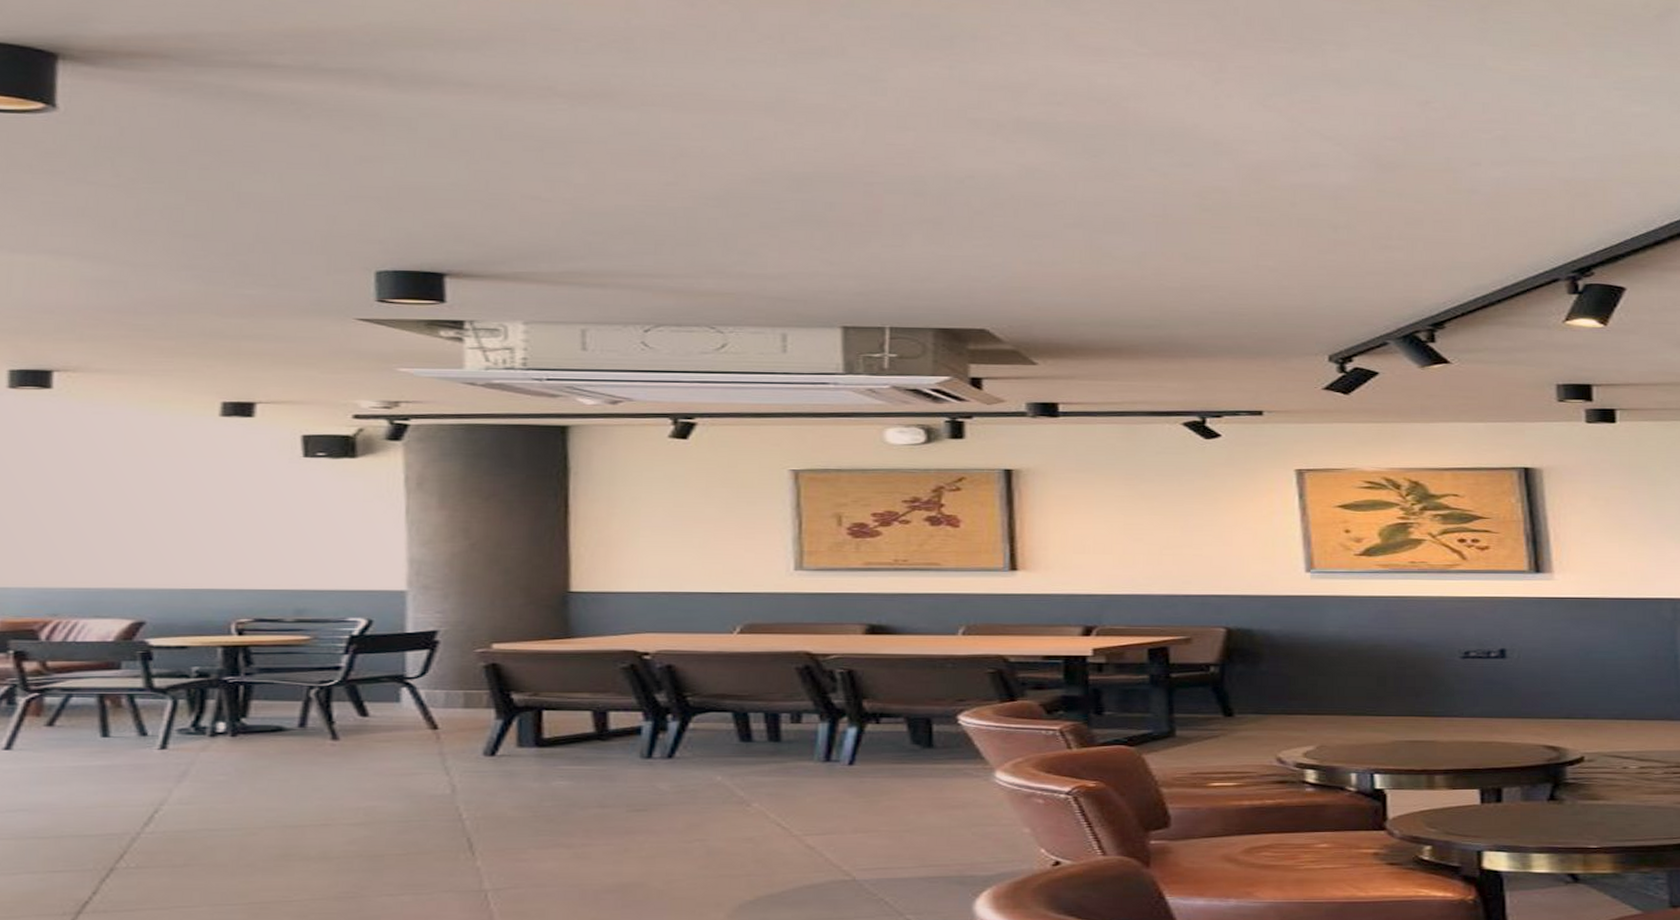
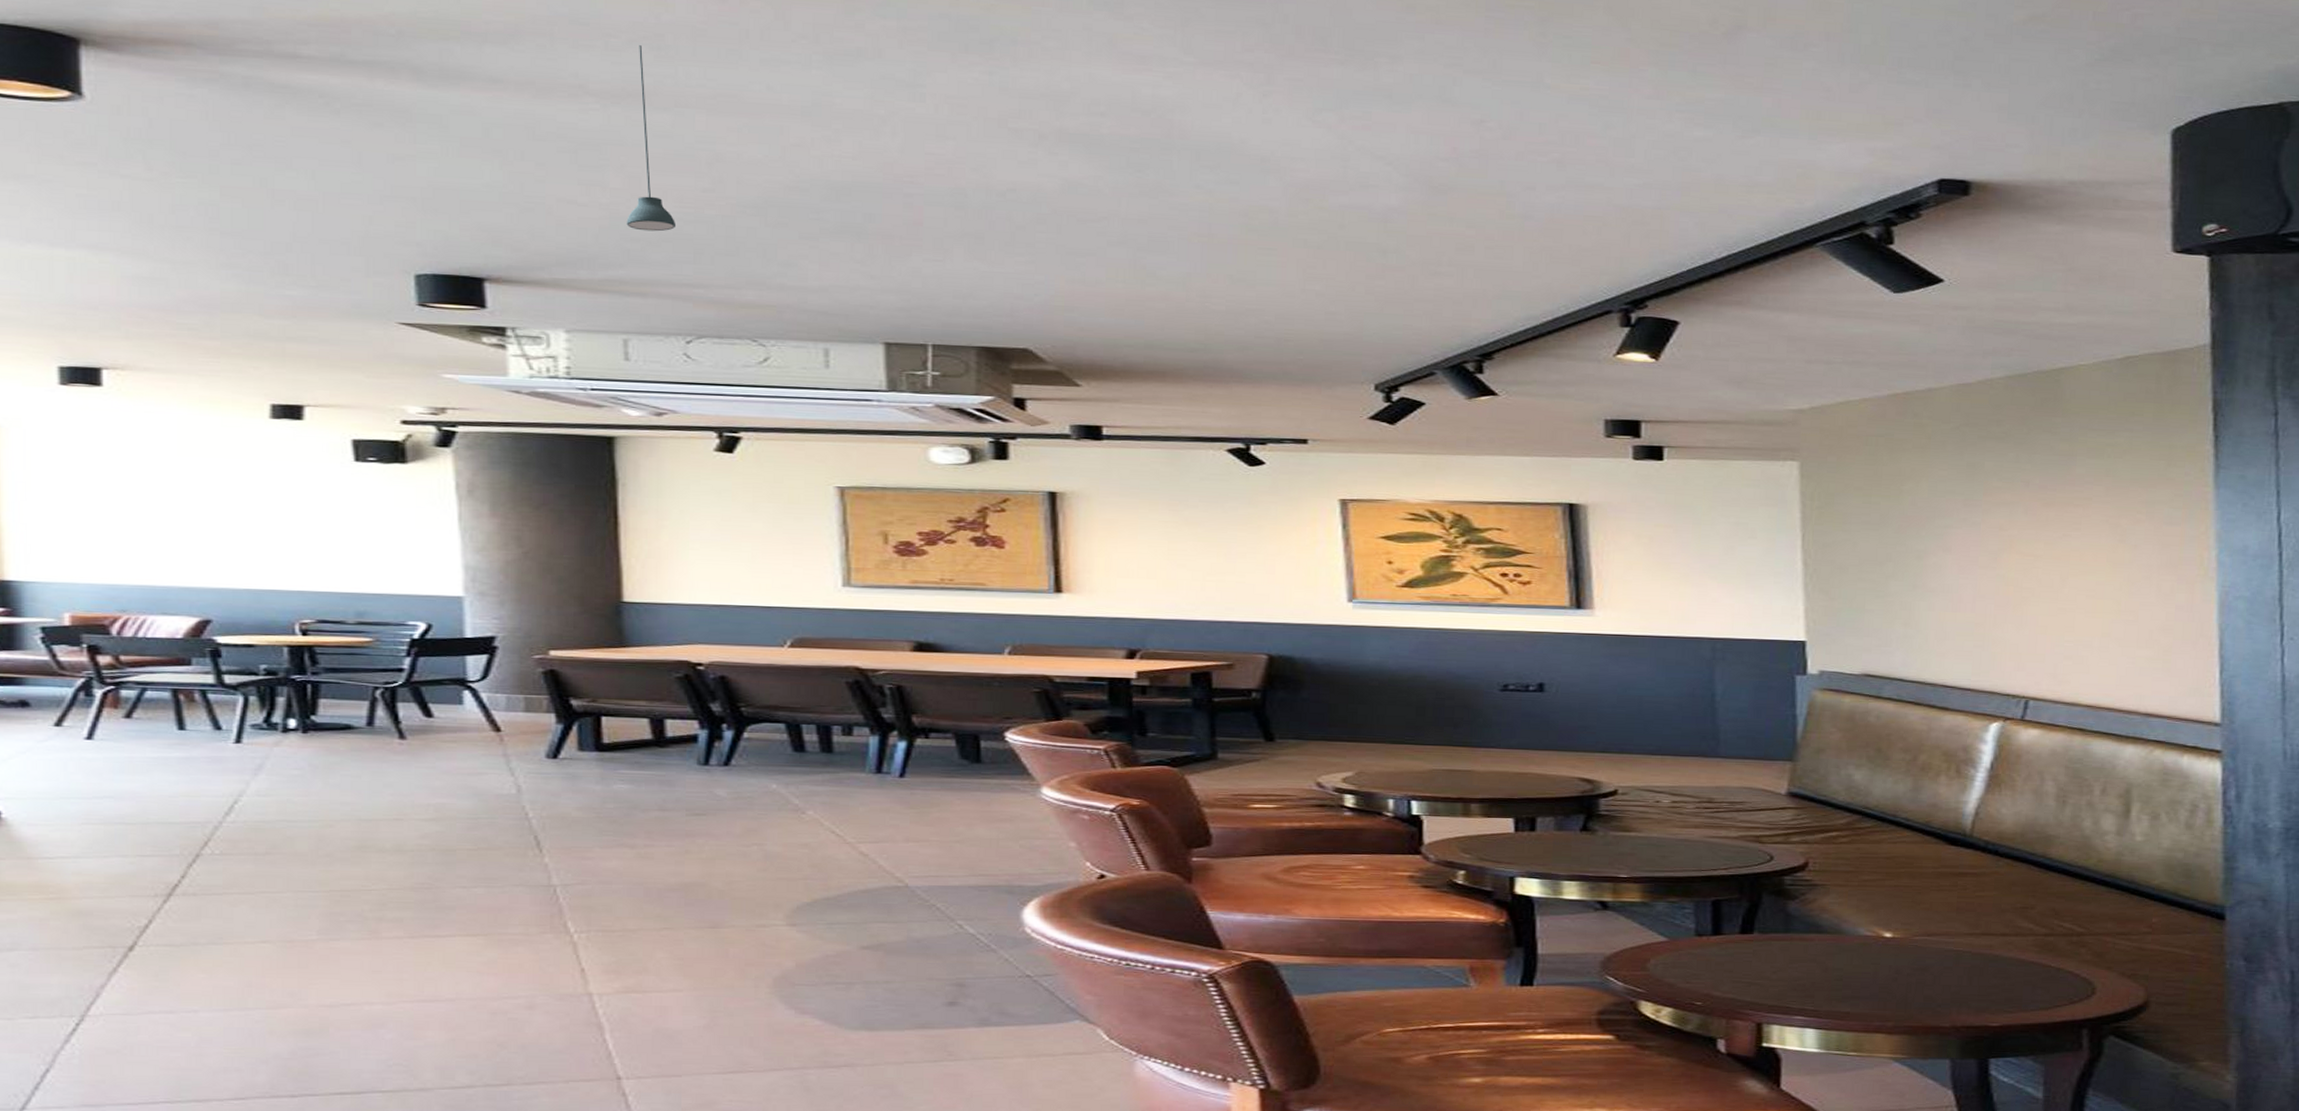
pendant light: none [589,48,639,225] -> present [626,45,677,232]

